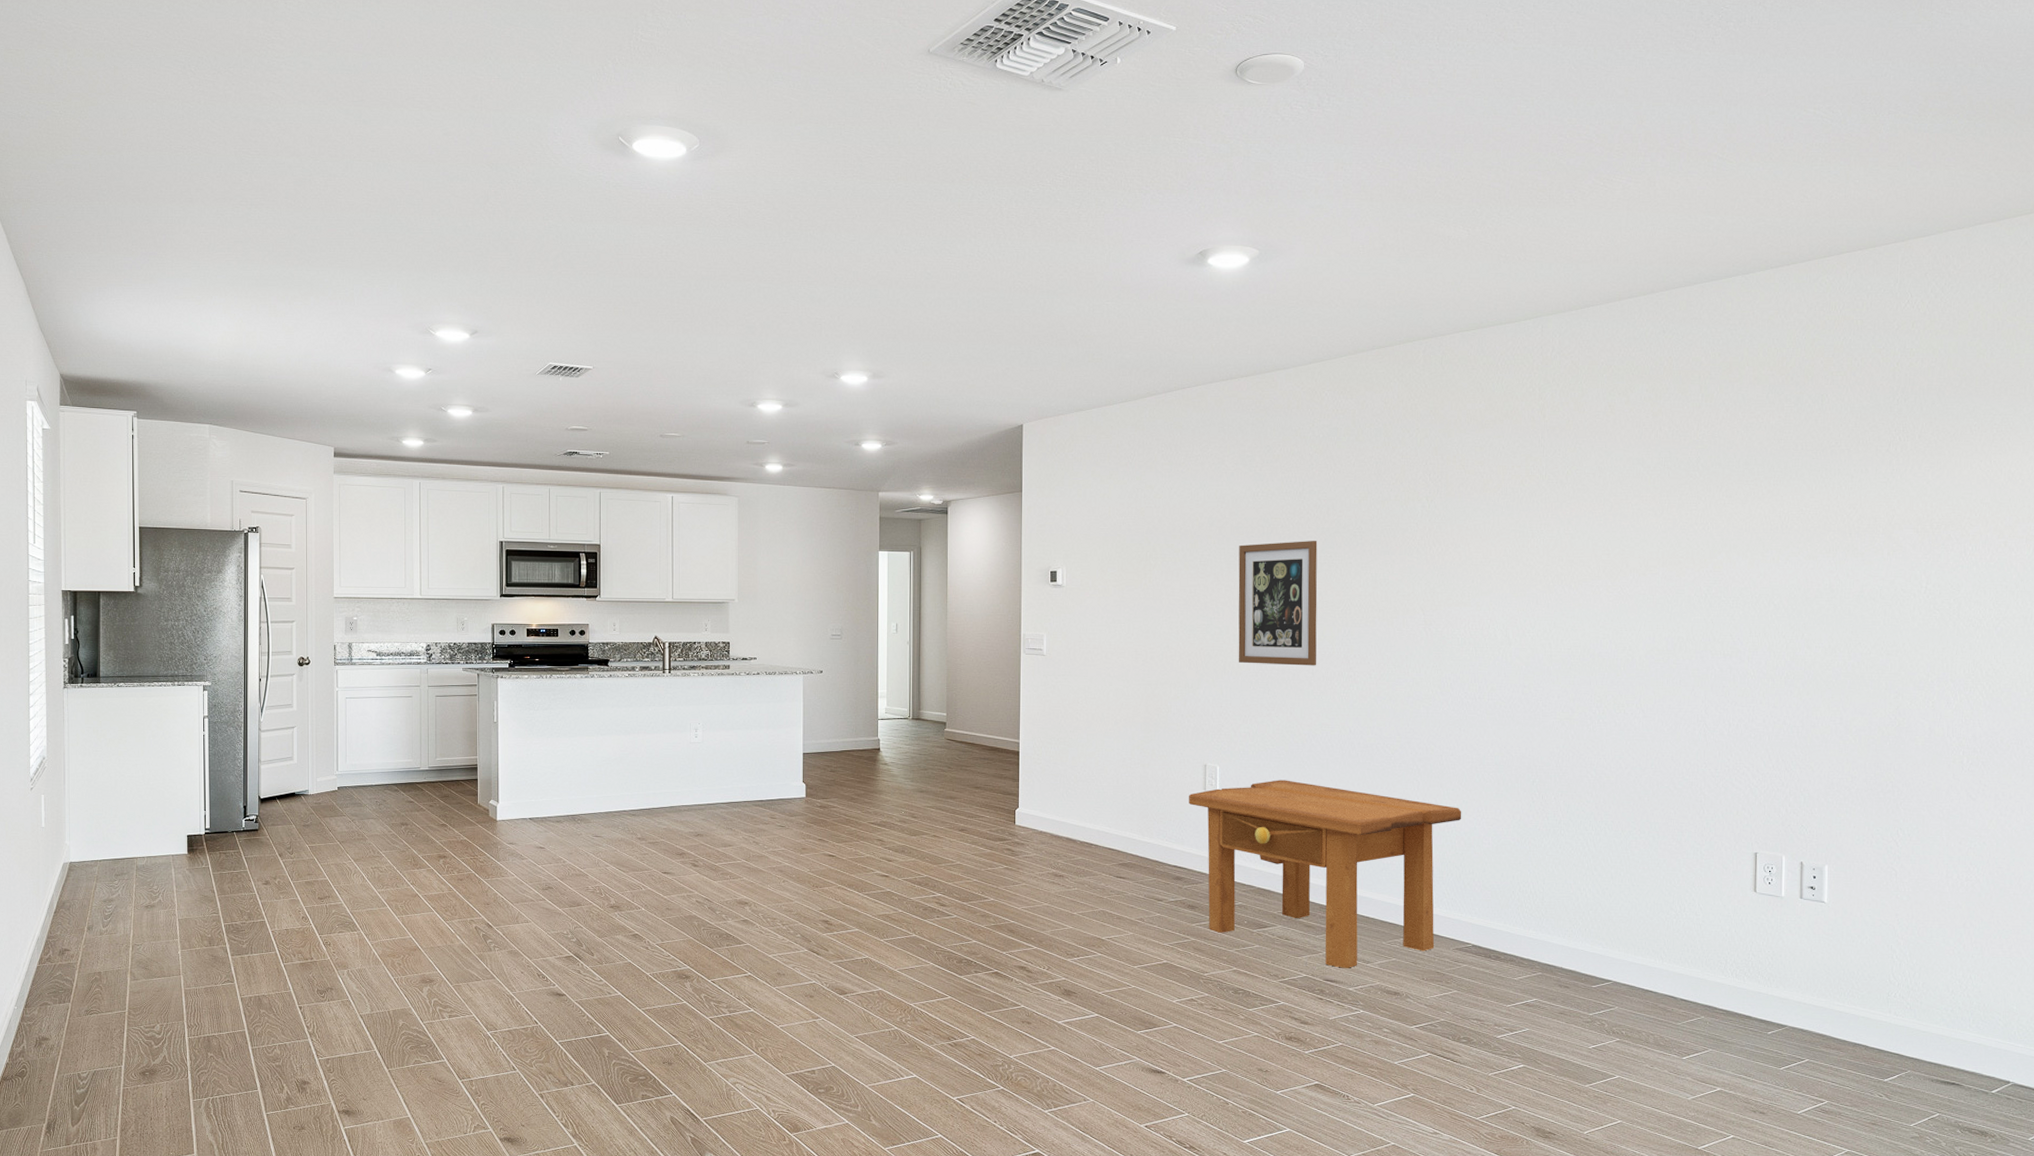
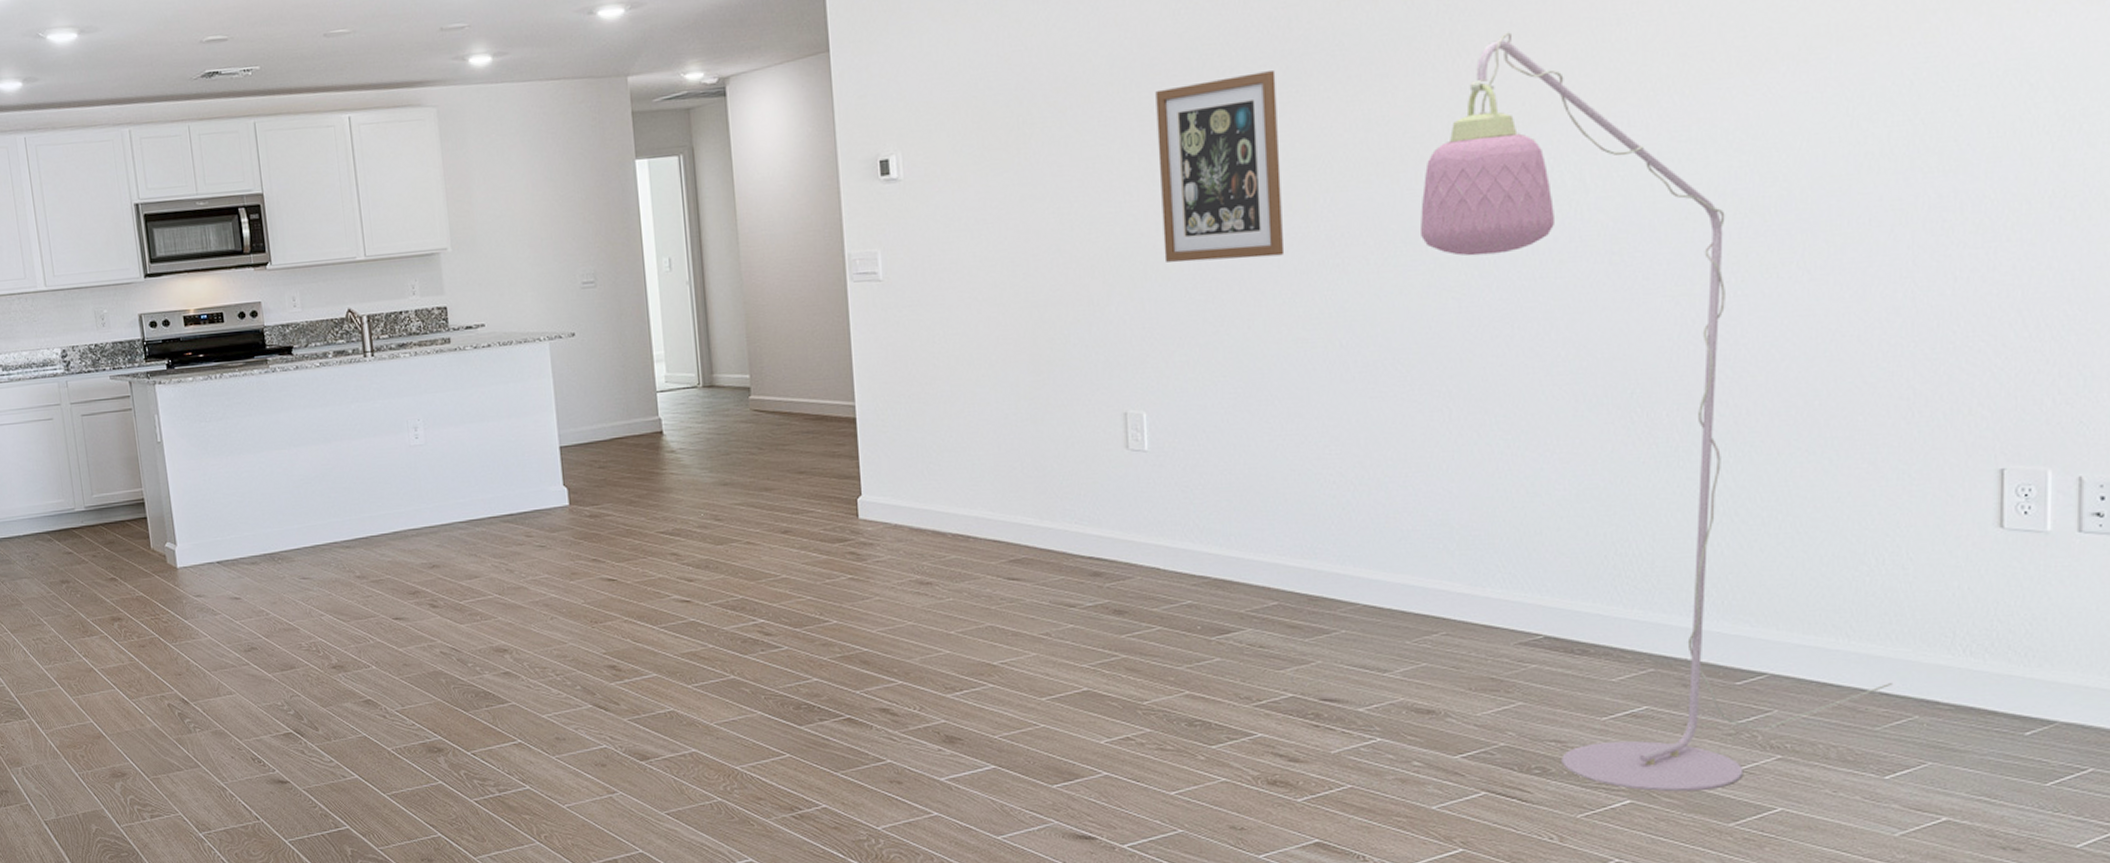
side table: present [1189,780,1462,968] -> none [1104,423,1520,682]
floor lamp: none [1405,533,1688,1061] -> present [1421,32,1892,792]

